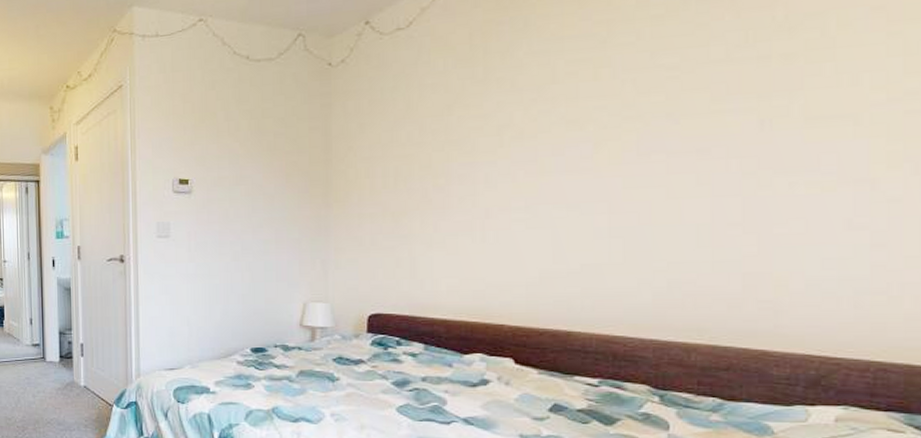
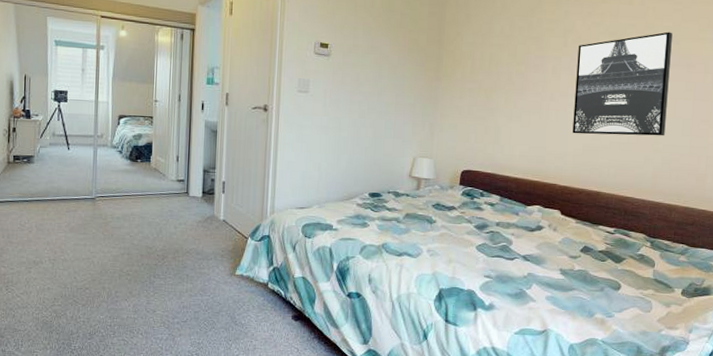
wall art: none [521,108,668,258] -> present [572,32,673,136]

